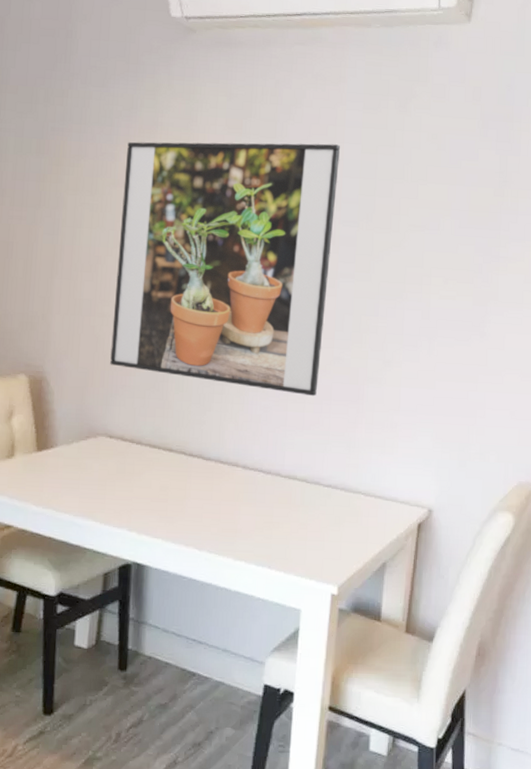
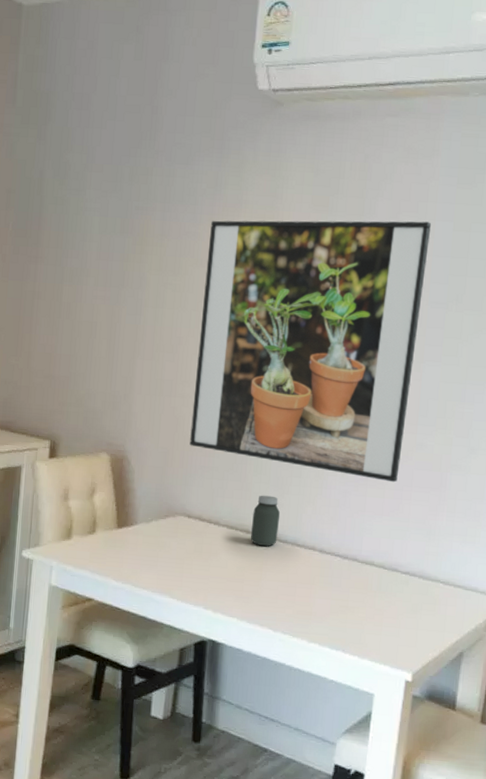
jar: none [173,412,203,464] -> present [250,495,280,546]

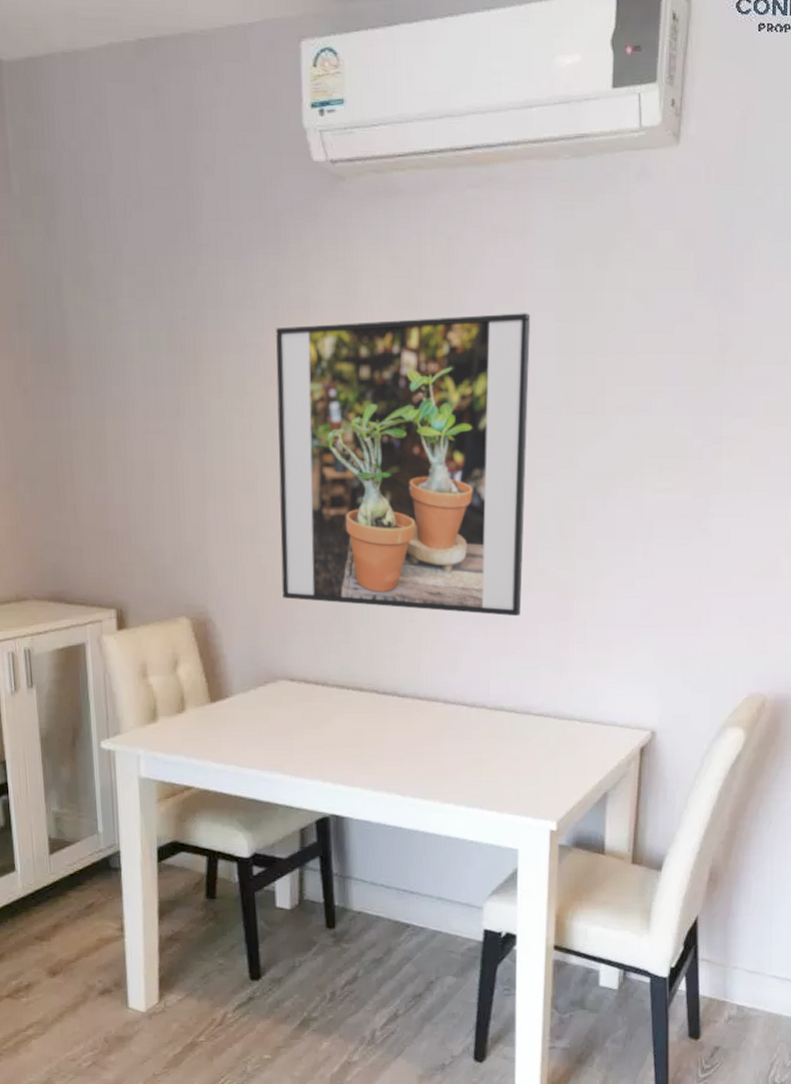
jar: present [250,495,280,546] -> none [364,646,396,703]

